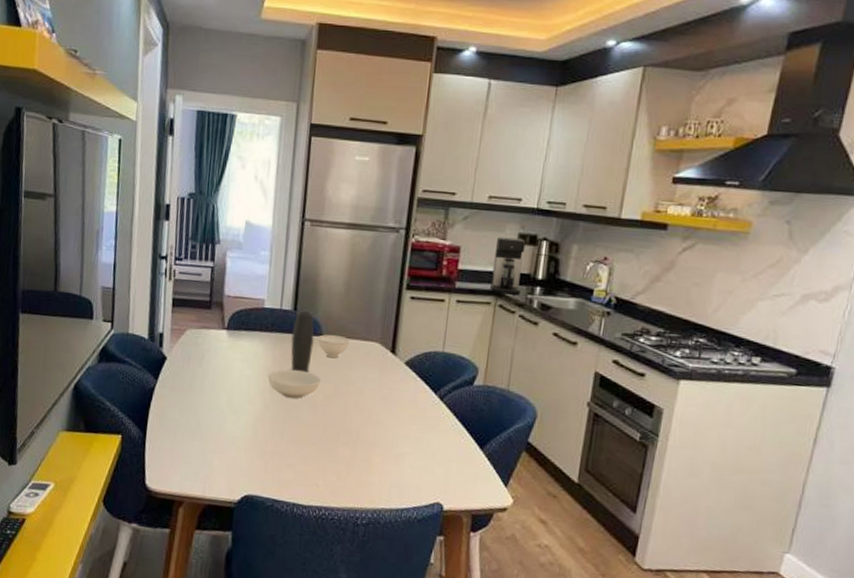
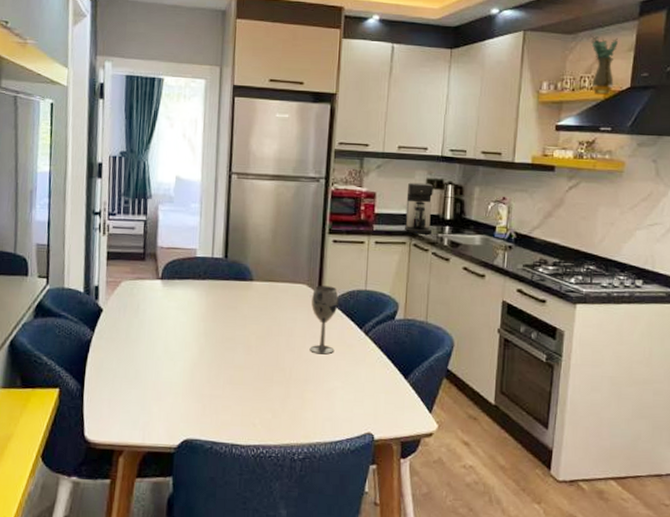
bowl: present [268,369,322,399] -> none [202,314,254,342]
vase: present [290,311,314,373] -> none [223,258,245,317]
bowl: present [318,334,350,359] -> none [249,279,279,302]
wine glass: none [379,344,413,418] -> present [309,285,339,355]
vase: none [720,74,757,144] -> present [591,36,618,96]

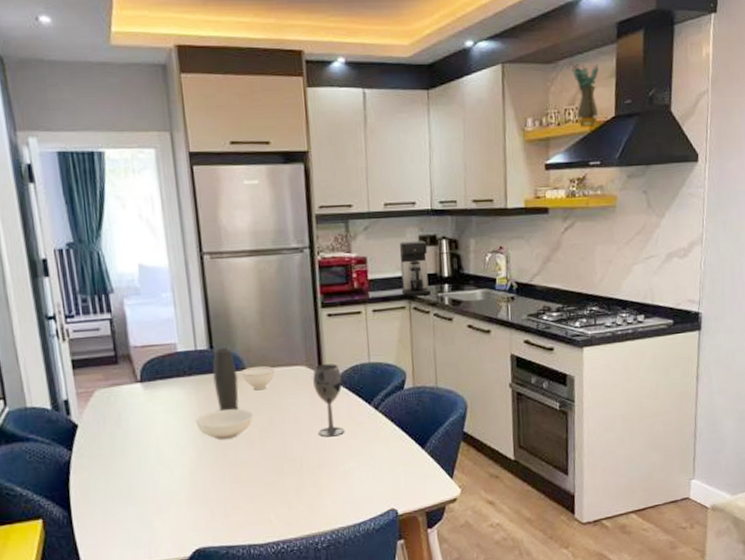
bowl: none [202,314,254,342] -> present [196,409,254,440]
vase: none [223,258,245,317] -> present [212,347,239,412]
bowl: none [249,279,279,302] -> present [241,365,275,391]

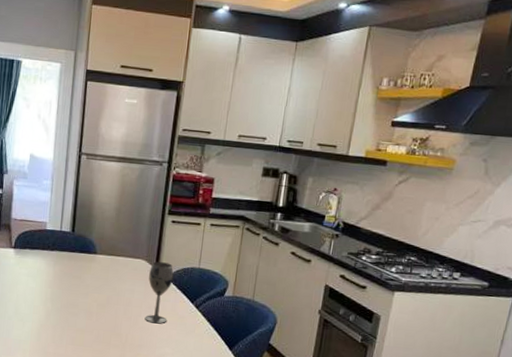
bowl: present [196,409,254,440] -> none [49,282,96,308]
vase: present [212,347,239,412] -> none [69,232,90,286]
bowl: present [241,365,275,391] -> none [92,253,120,274]
coffee maker: present [399,240,431,297] -> none [239,170,269,220]
vase: present [571,63,599,128] -> none [431,34,462,94]

